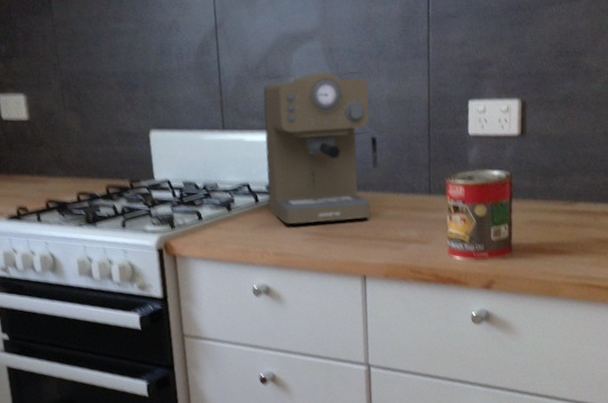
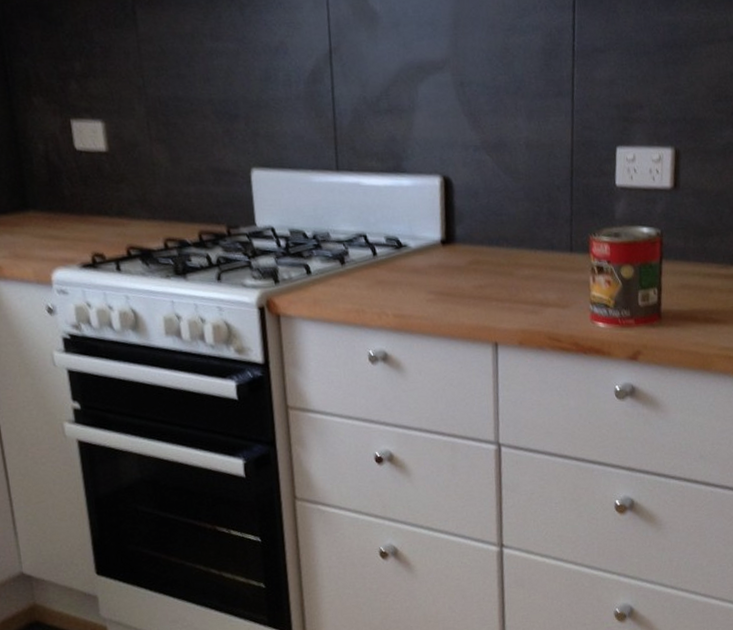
coffee maker: present [263,70,379,225] -> none [383,108,515,283]

